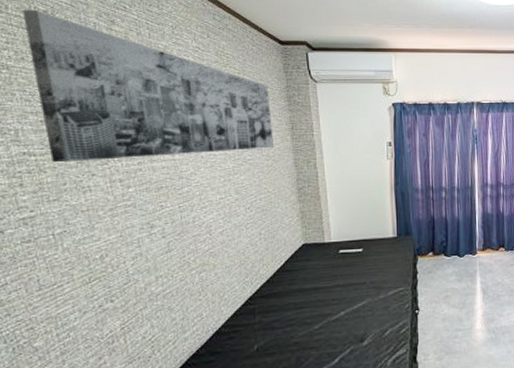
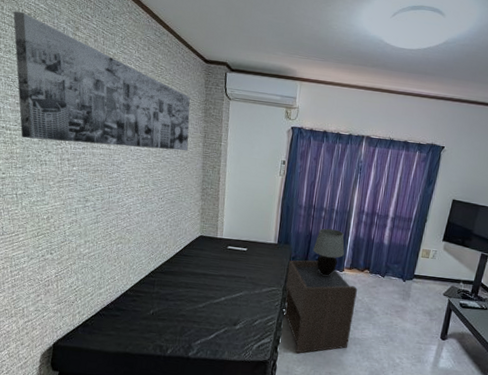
nightstand: none [414,247,496,359] -> present [284,260,357,354]
table lamp: none [439,209,475,262] -> present [313,228,345,275]

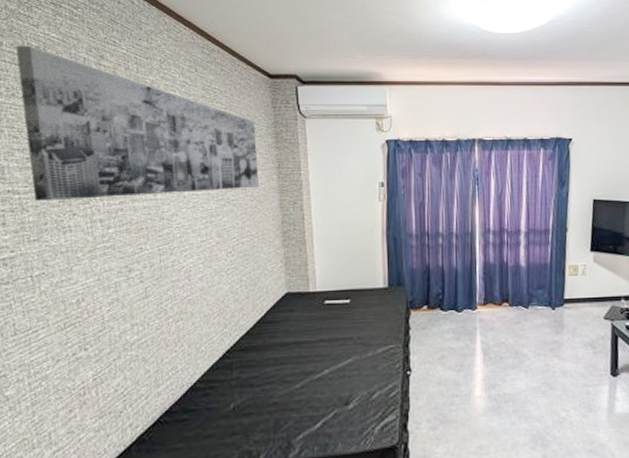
nightstand: present [284,260,357,354] -> none [407,301,498,429]
table lamp: present [313,228,345,275] -> none [434,257,475,318]

